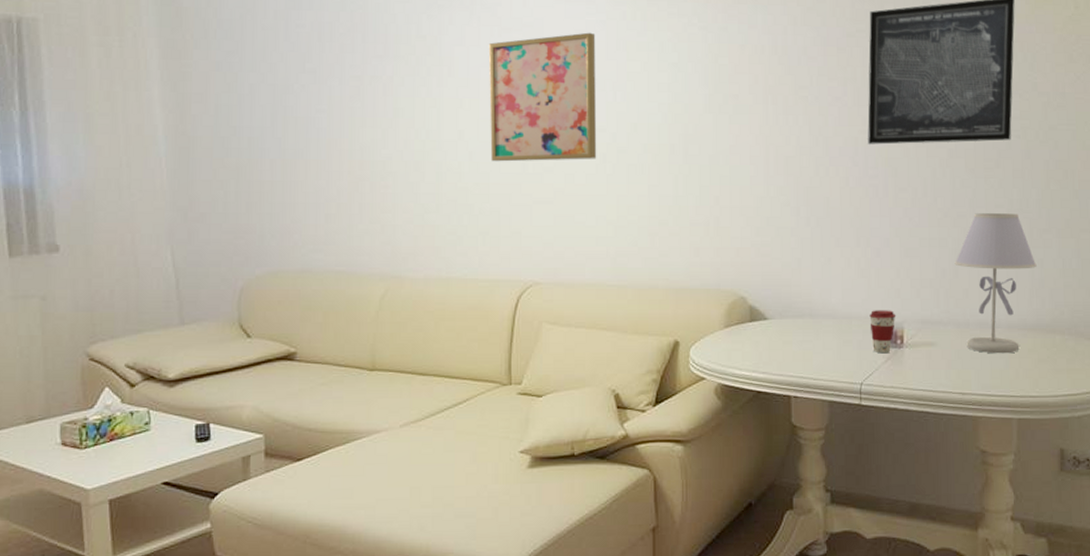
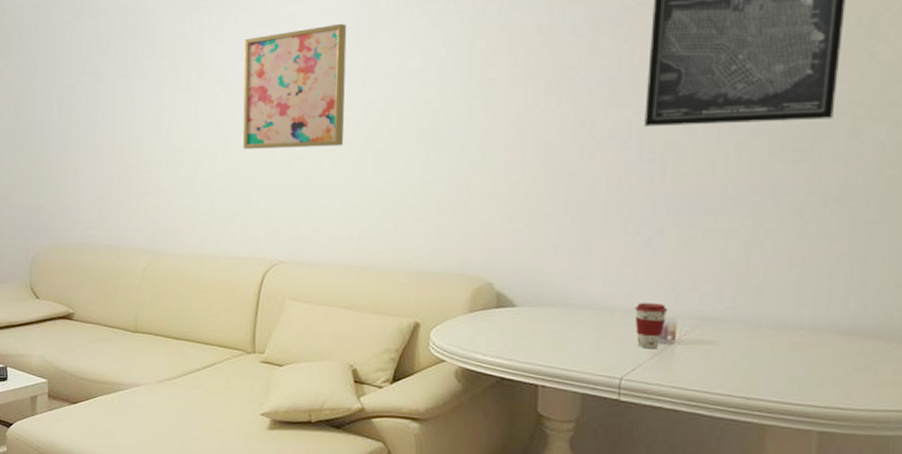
table lamp: present [955,213,1037,354] -> none [746,201,859,359]

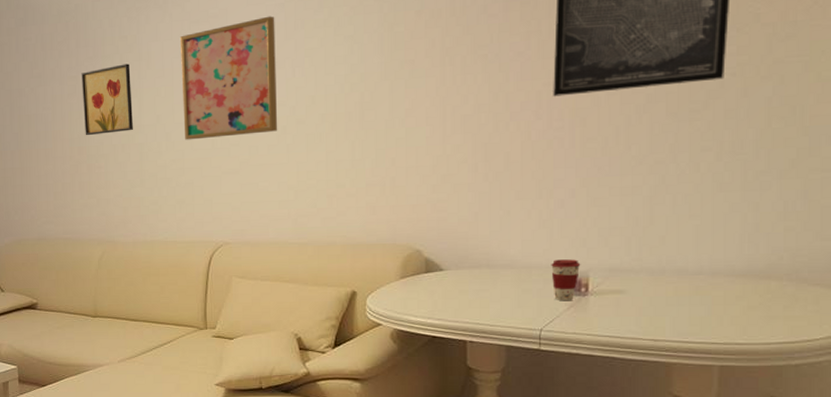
wall art: none [136,65,189,138] -> present [81,63,133,136]

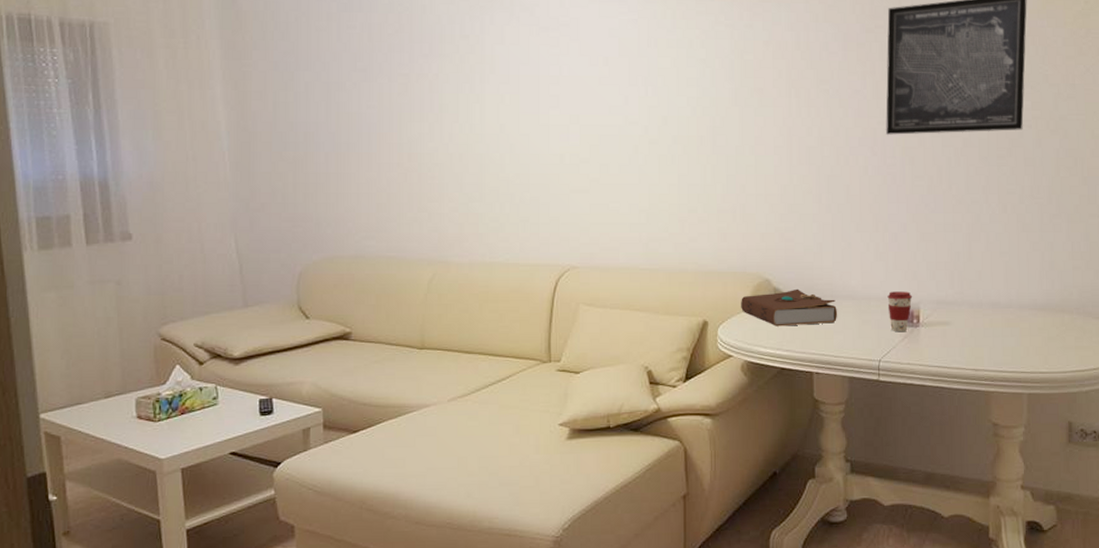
wall art: present [81,63,133,136] -> none [414,65,473,141]
wall art: present [179,16,278,140] -> none [527,30,630,154]
book: none [390,258,494,296] -> present [741,288,837,327]

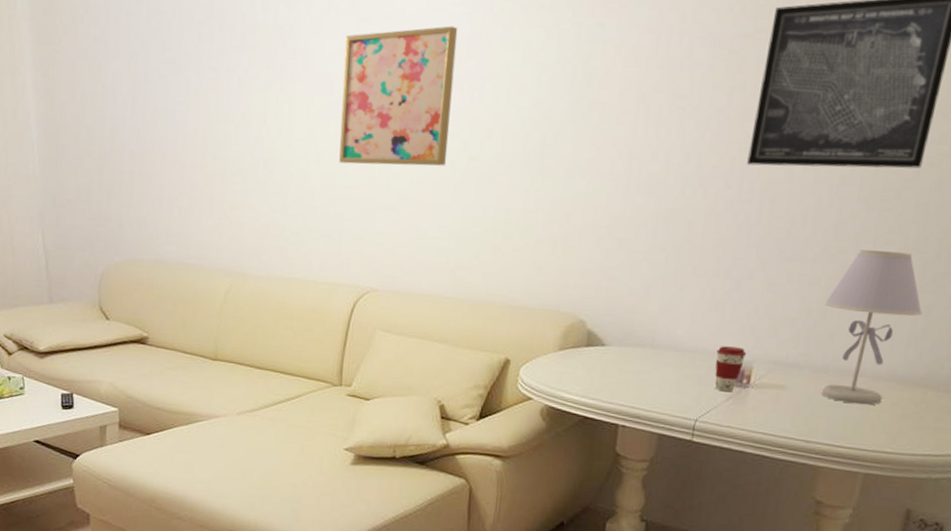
wall art: none [527,30,630,154] -> present [339,26,458,166]
book: present [741,288,837,327] -> none [548,333,656,375]
table lamp: none [968,199,1047,332] -> present [821,249,923,405]

